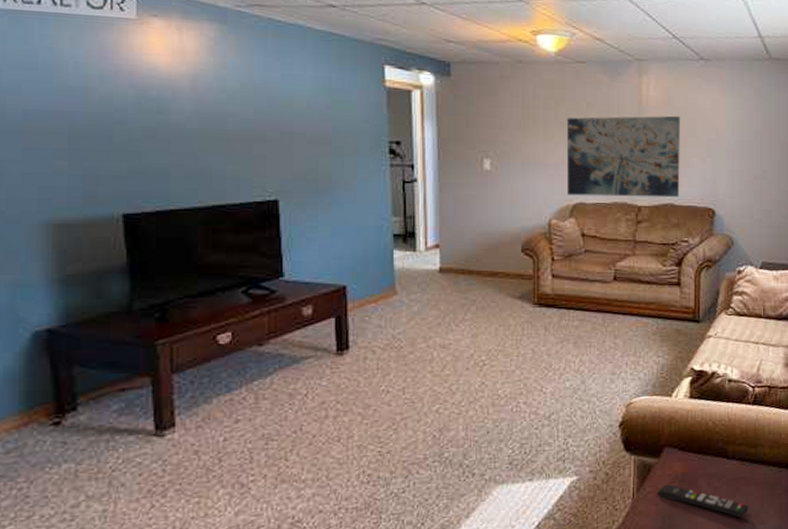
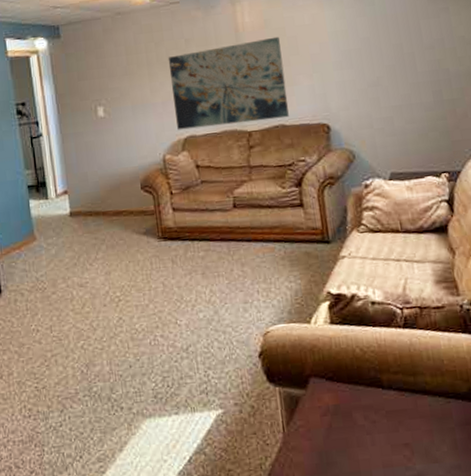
remote control: present [657,484,749,518] -> none [309,417,417,456]

